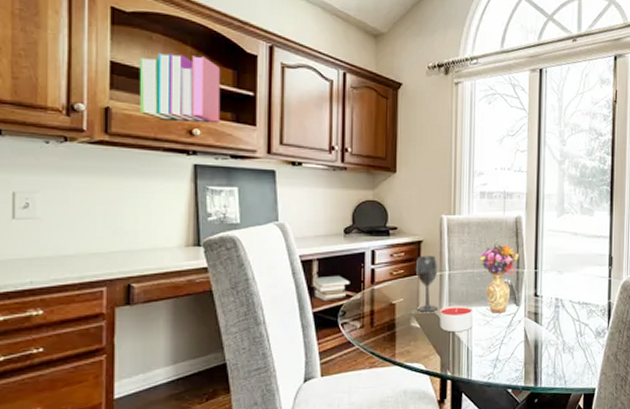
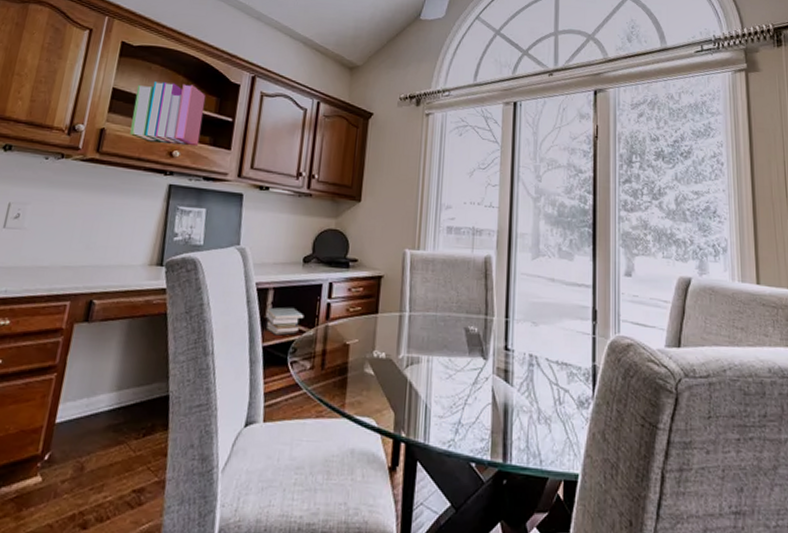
wine glass: present [415,256,438,312] -> none [372,292,398,358]
candle: present [440,305,473,333] -> none [396,352,434,385]
flower arrangement: present [479,240,520,313] -> none [443,280,489,367]

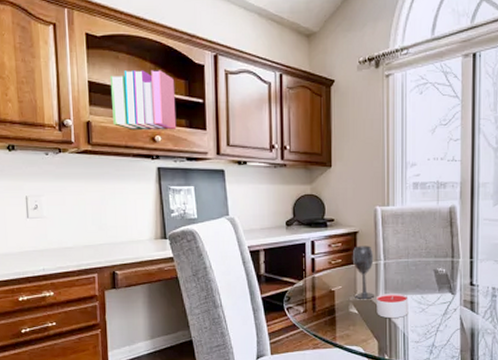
books: present [265,307,304,336] -> none [260,264,293,288]
wine glass: none [372,292,398,358] -> present [352,246,374,299]
candle: none [396,352,434,385] -> present [377,292,409,319]

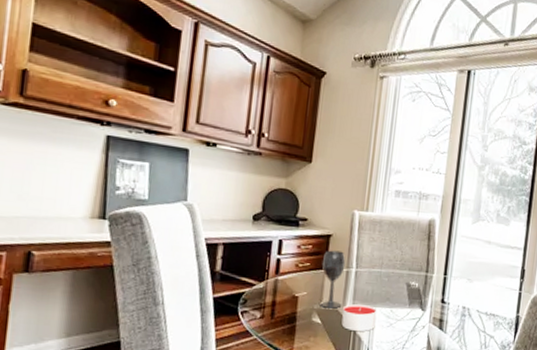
books: present [109,70,177,131] -> none [57,19,144,97]

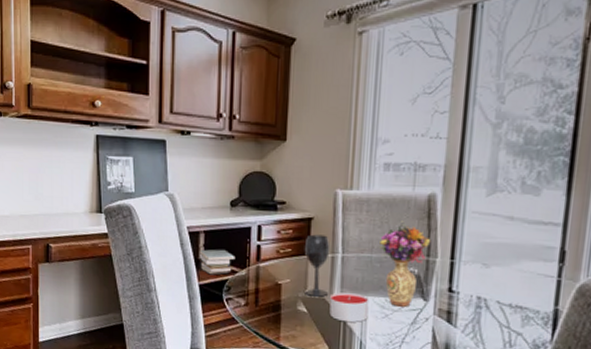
books: none [215,261,254,288] -> present [199,249,235,275]
flower arrangement: none [388,241,430,317] -> present [379,221,431,307]

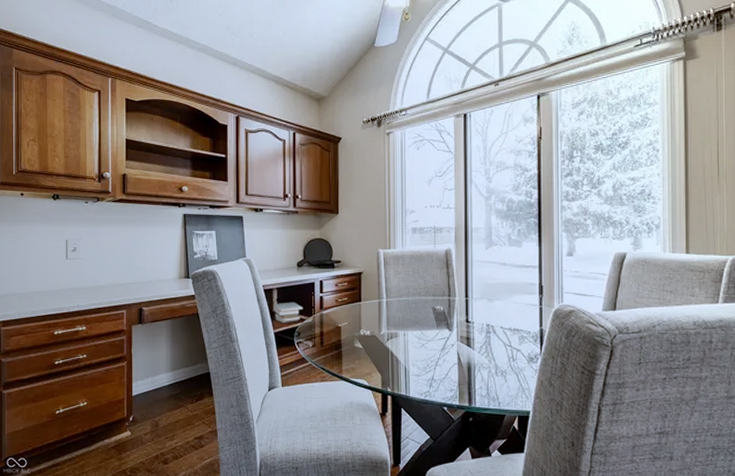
wine glass: present [304,234,330,297] -> none [357,285,377,334]
candle: present [329,292,369,323] -> none [380,329,409,353]
flower arrangement: present [379,221,431,307] -> none [414,271,451,337]

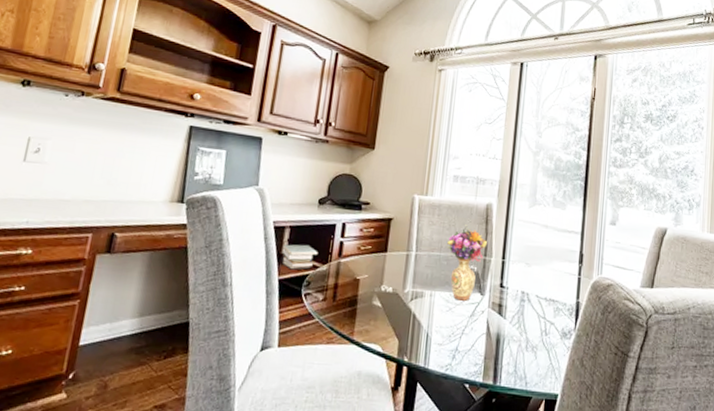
flower arrangement: none [414,271,451,337] -> present [447,225,488,301]

